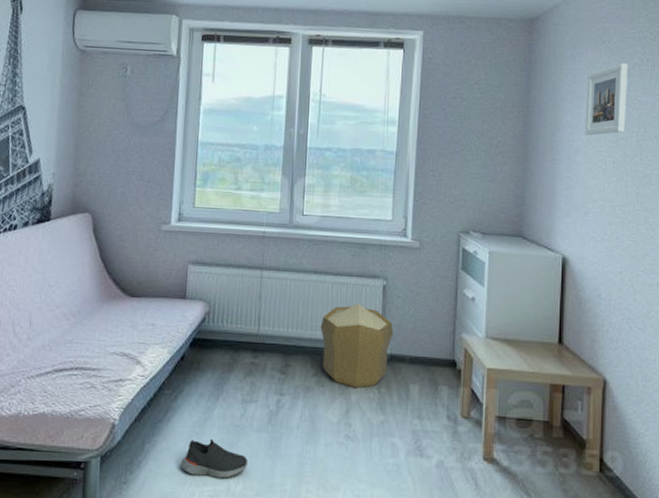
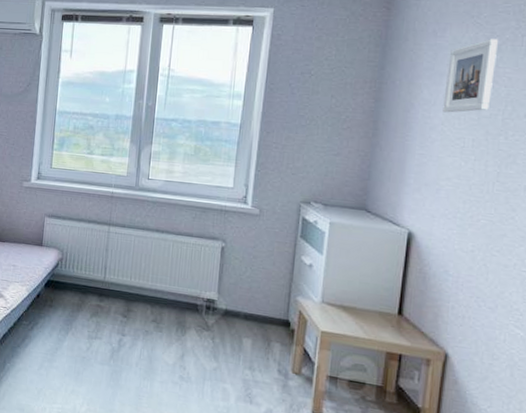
shoe: present [181,438,247,479] -> none [35,364,91,400]
pouf: present [320,304,394,388] -> none [160,261,230,337]

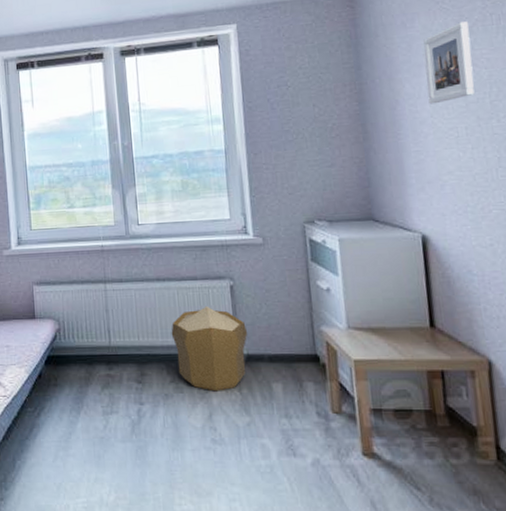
pouf: none [160,261,230,337] -> present [171,307,248,392]

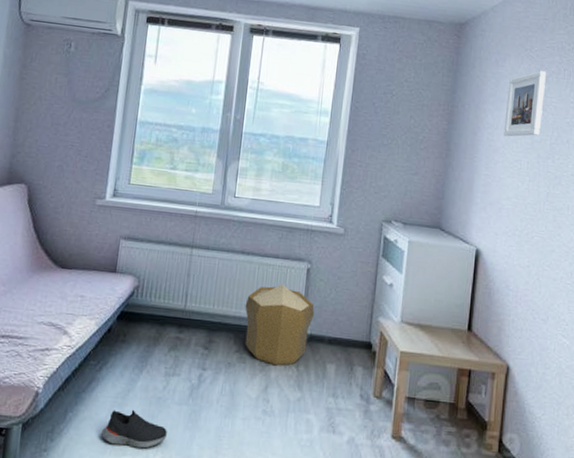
shoe: none [52,451,117,490] -> present [101,409,167,449]

